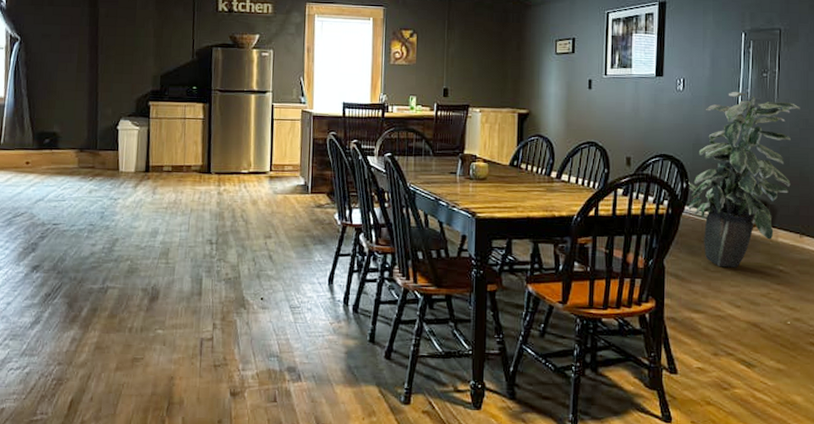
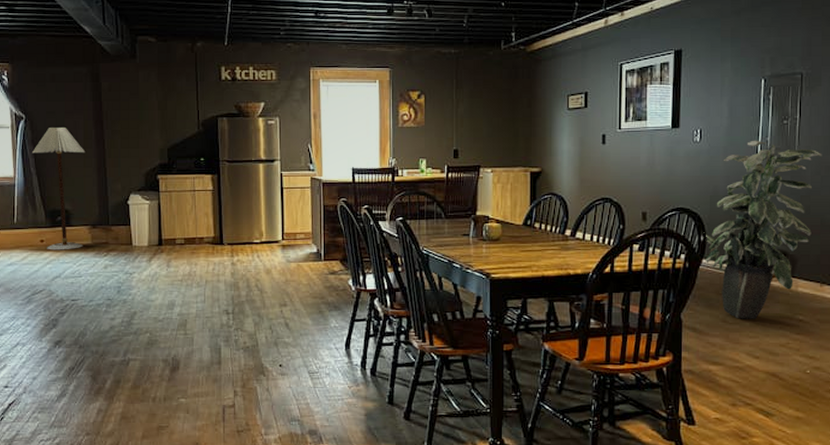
floor lamp: none [25,50,79,173] -> present [32,128,86,250]

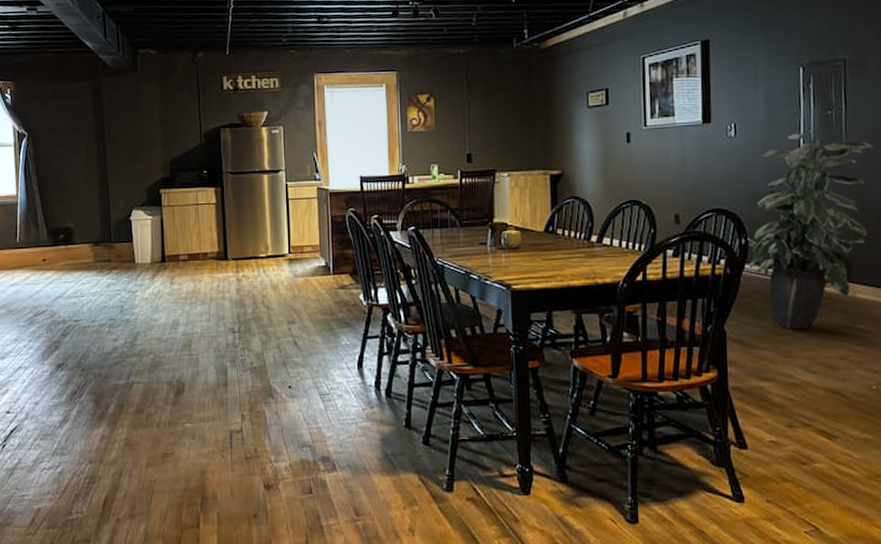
floor lamp: present [32,128,86,250] -> none [35,144,88,270]

